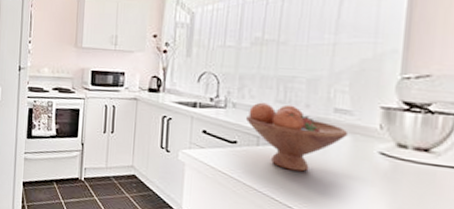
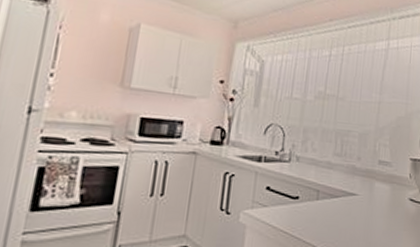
fruit bowl: present [245,102,349,172] -> none [307,155,389,223]

